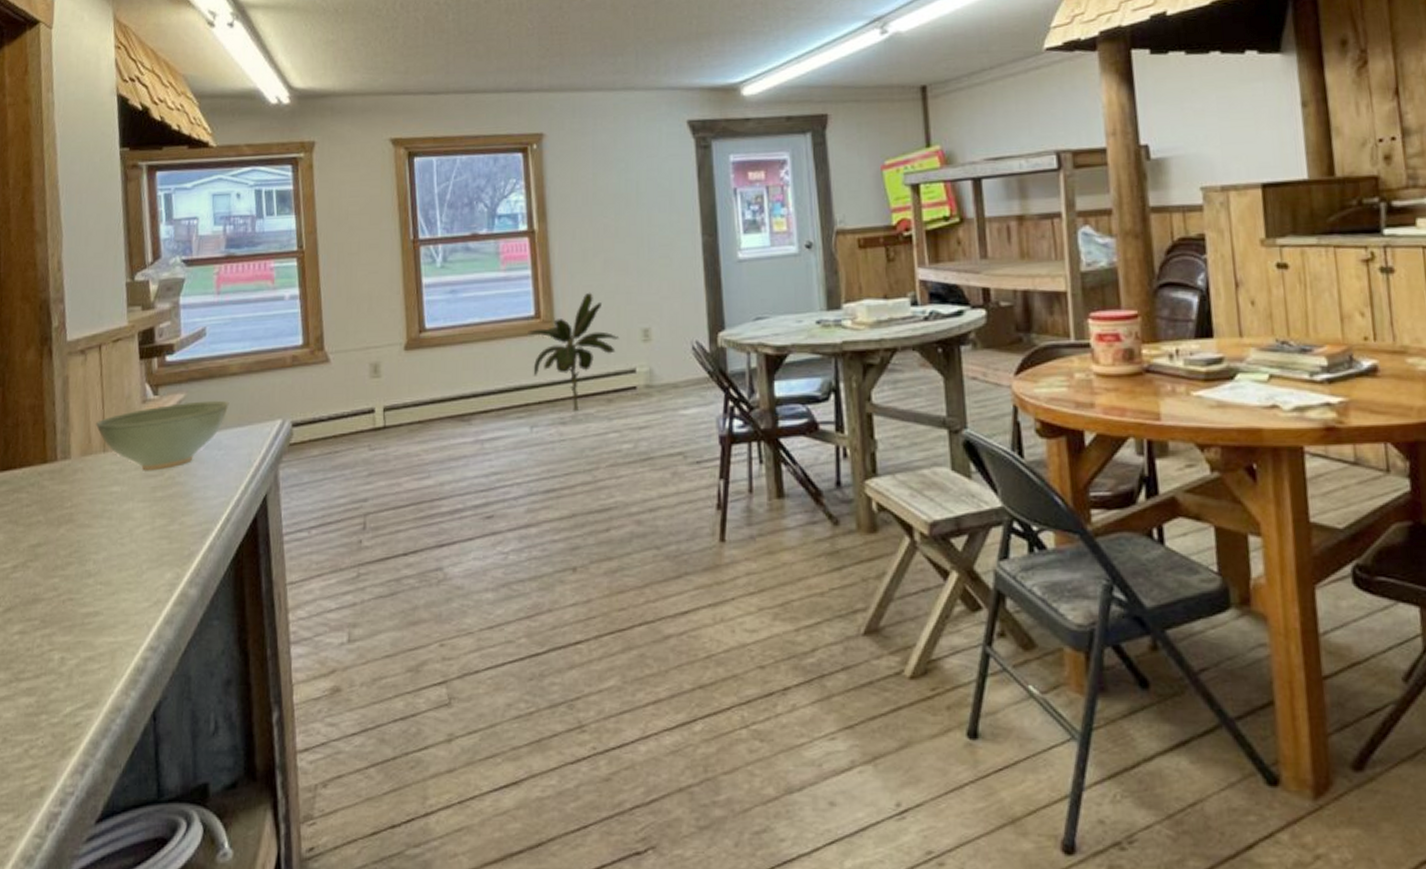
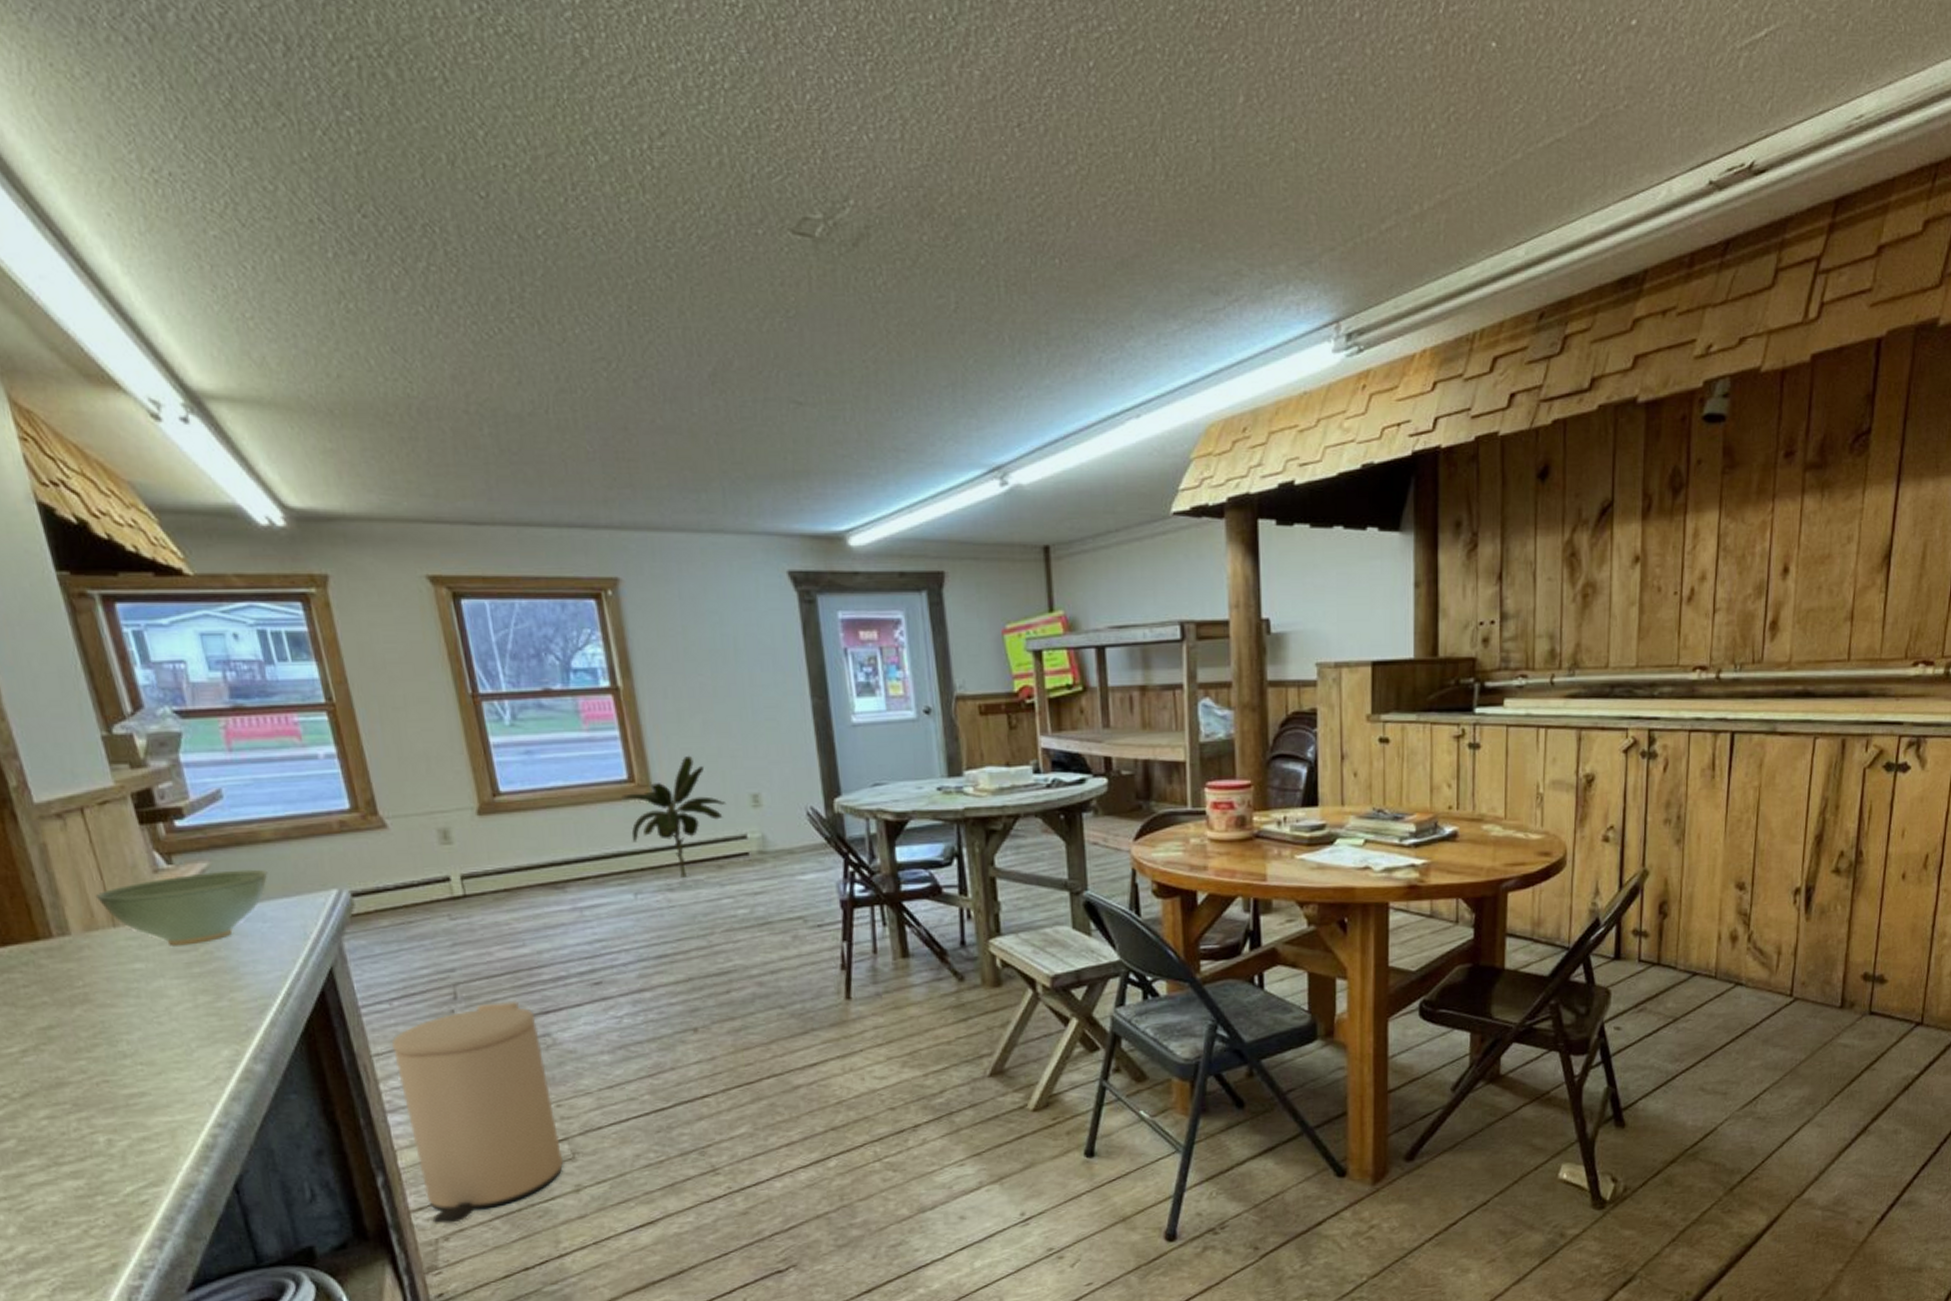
pedal bin: none [304,532,439,768] -> present [391,1000,563,1224]

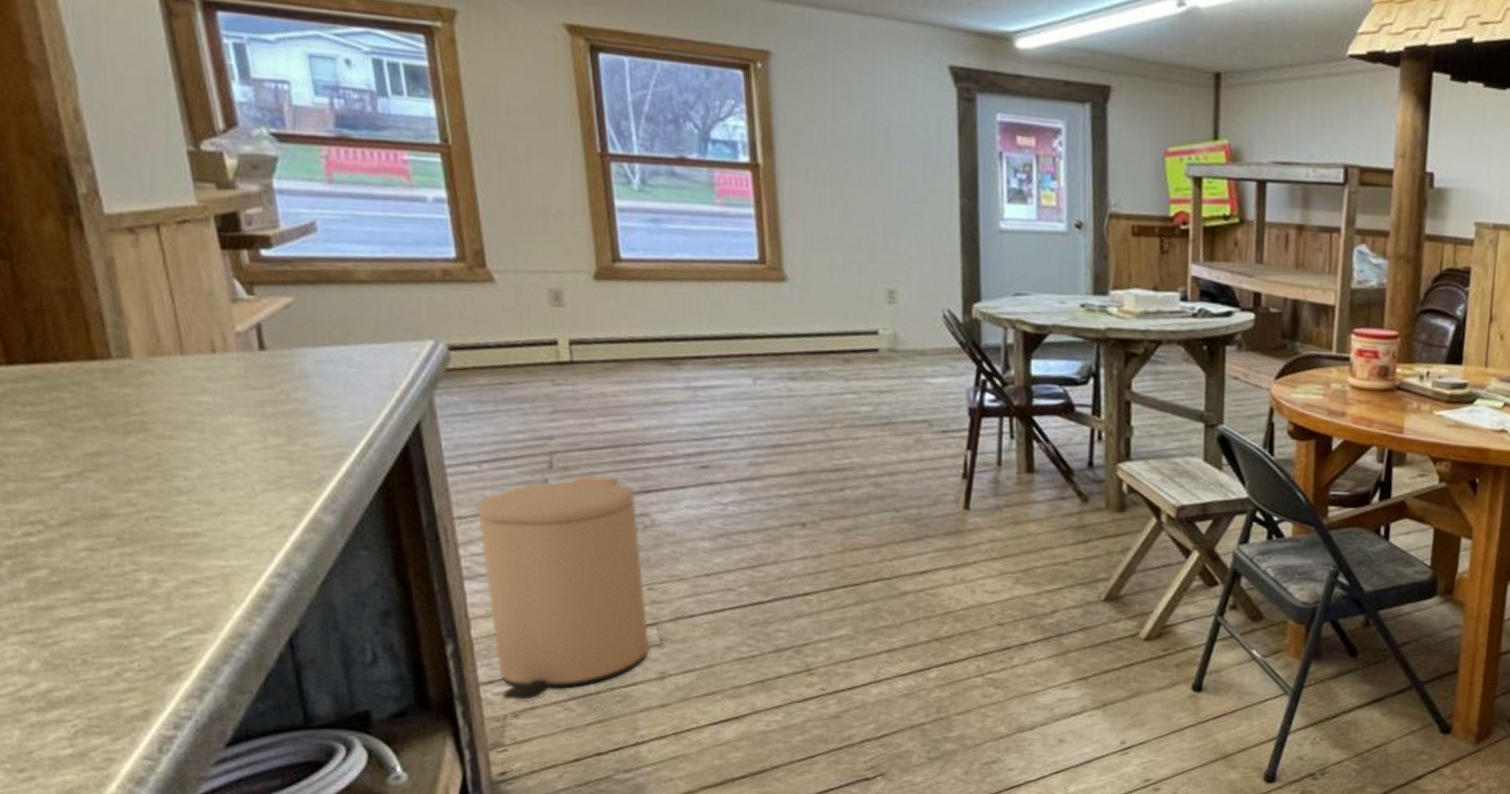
bowl: present [95,869,268,946] -> none [163,308,359,383]
plant: present [621,755,727,877] -> none [750,242,860,368]

